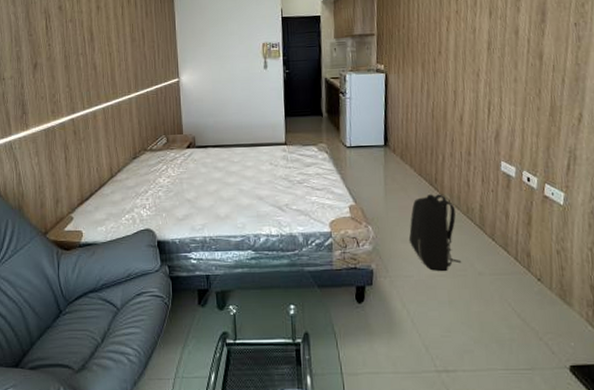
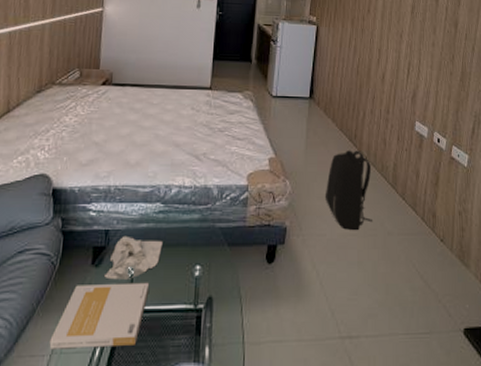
book: none [172,320,251,374] -> present [49,282,150,350]
tissue: none [211,279,258,317] -> present [104,235,163,280]

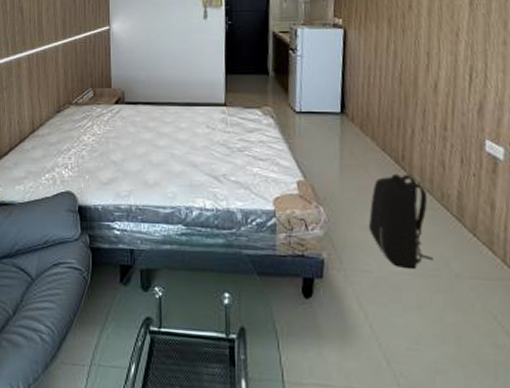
book: present [49,282,150,350] -> none [88,301,179,368]
tissue: present [104,235,163,280] -> none [133,256,188,301]

